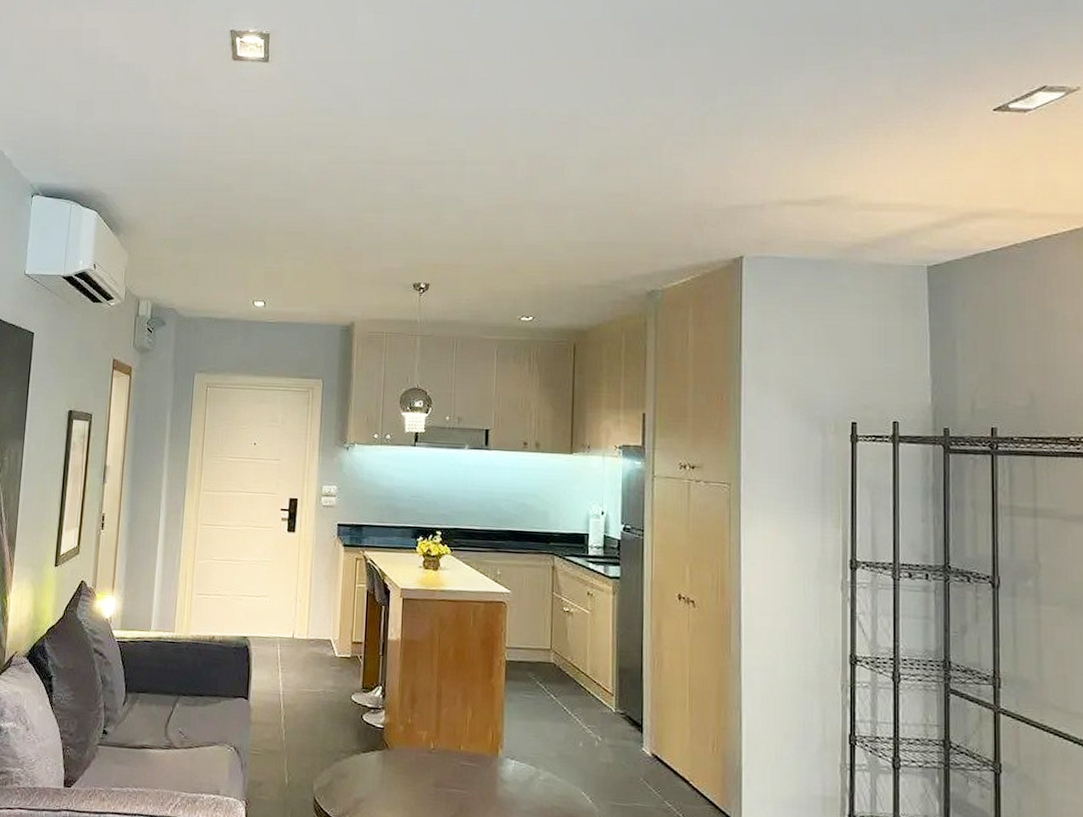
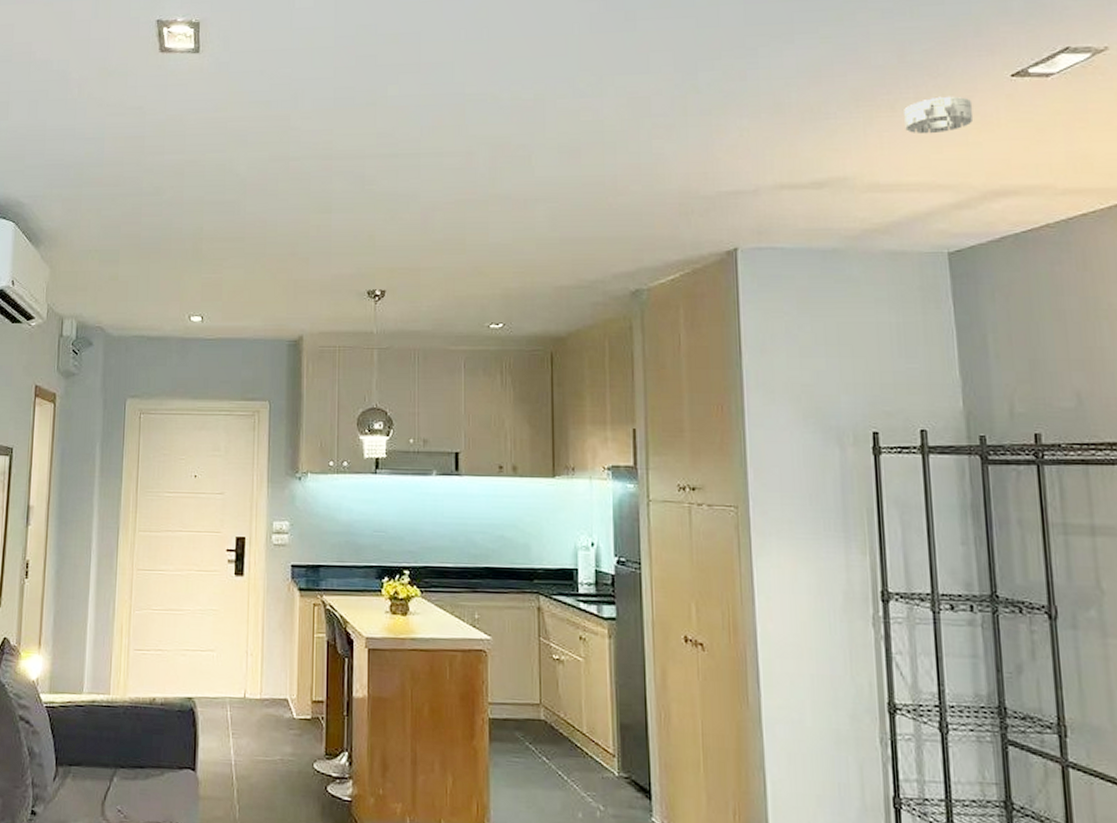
smoke detector: none [897,126,958,160] -> present [904,96,974,134]

